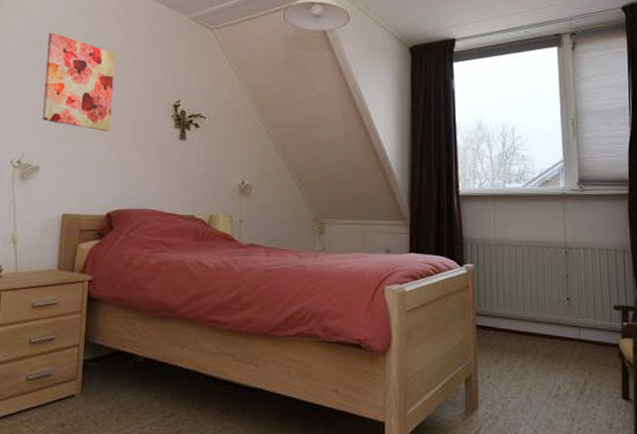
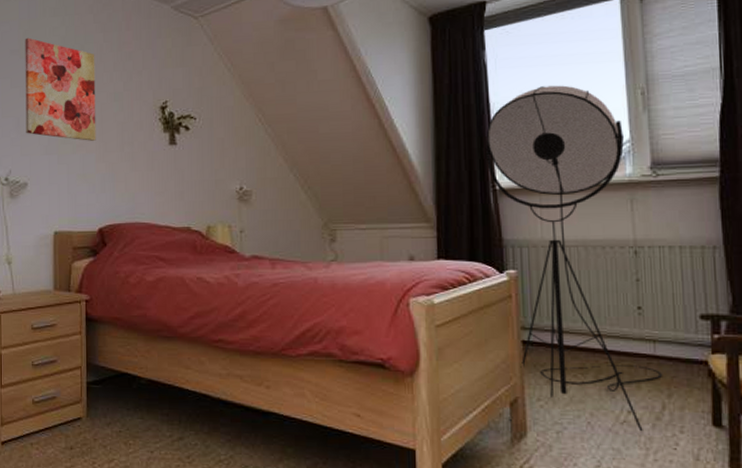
floor lamp: none [451,112,585,405] -> present [485,85,662,432]

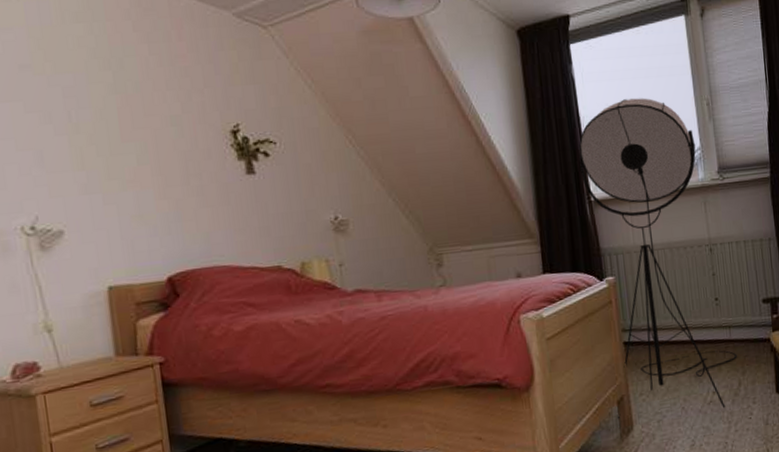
wall art: present [25,37,96,141] -> none [38,49,153,175]

